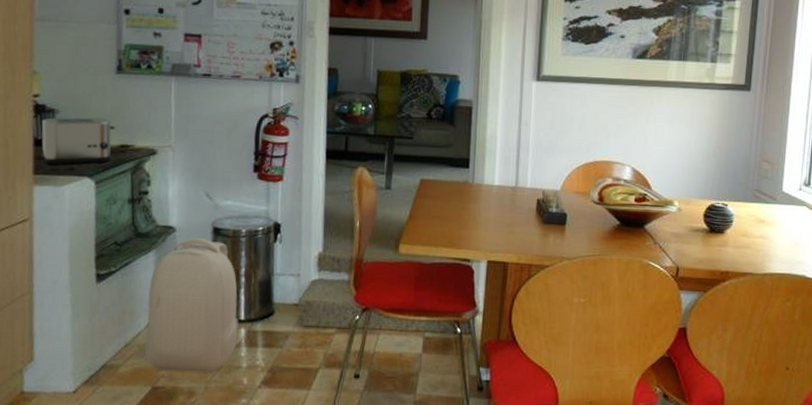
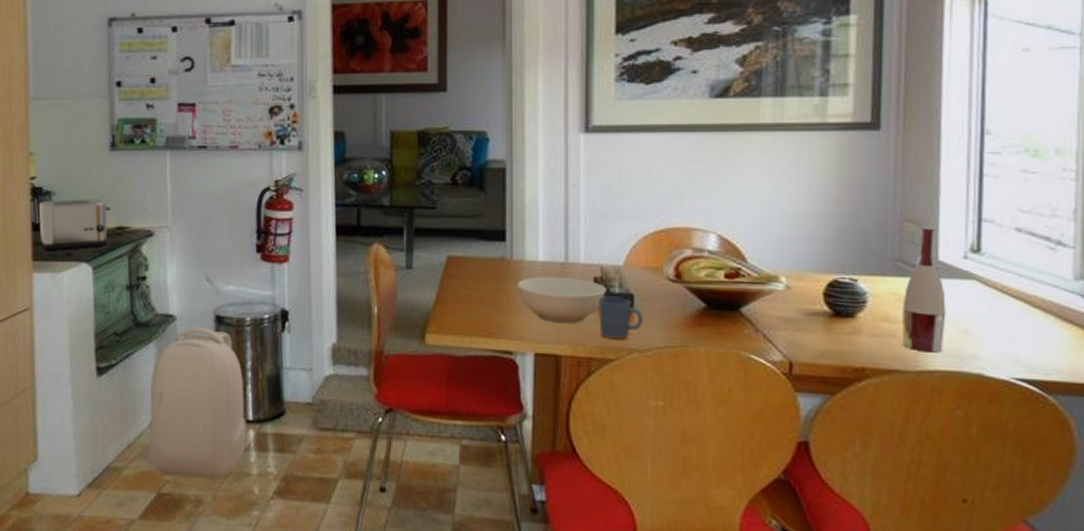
bowl: none [476,198,546,236] -> present [517,276,607,323]
mug: none [538,215,574,250] -> present [599,296,644,340]
wine bottle: none [755,166,786,260] -> present [902,228,946,353]

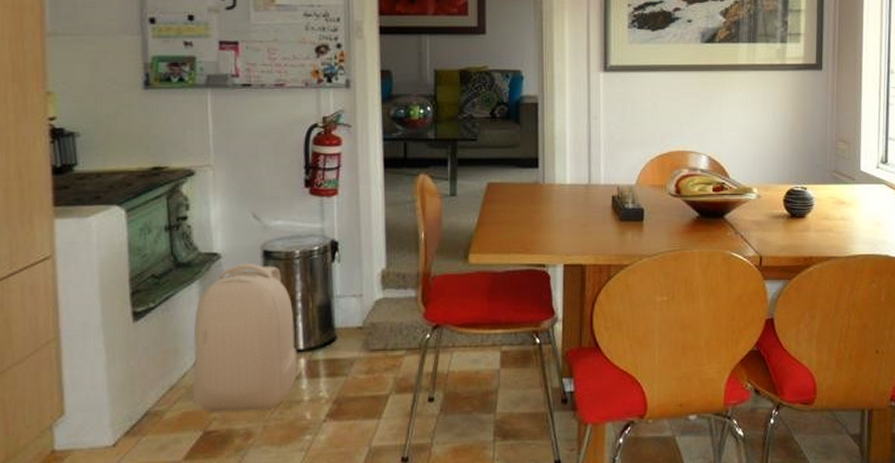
toaster: present [38,198,111,251] -> none [60,139,146,195]
bowl: present [517,276,607,323] -> none [548,197,622,236]
mug: present [599,296,644,340] -> none [616,211,652,248]
wine bottle: present [902,228,946,353] -> none [837,146,865,242]

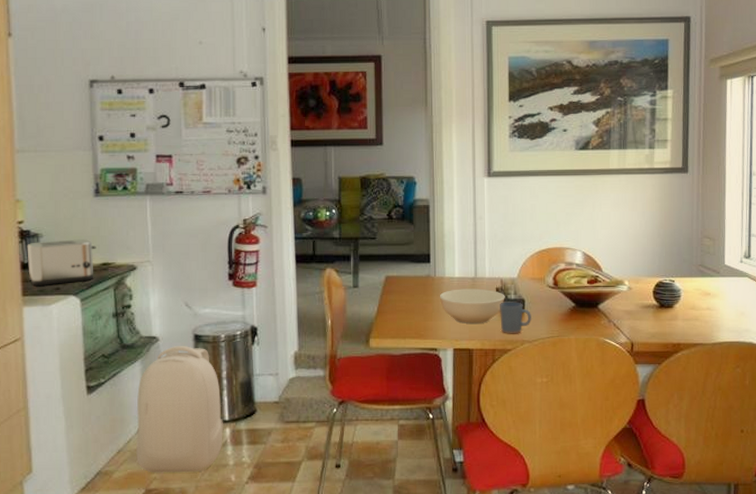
toaster: none [60,139,146,195] -> present [27,239,96,287]
bowl: none [548,197,622,236] -> present [439,288,505,324]
mug: none [616,211,652,248] -> present [500,301,533,334]

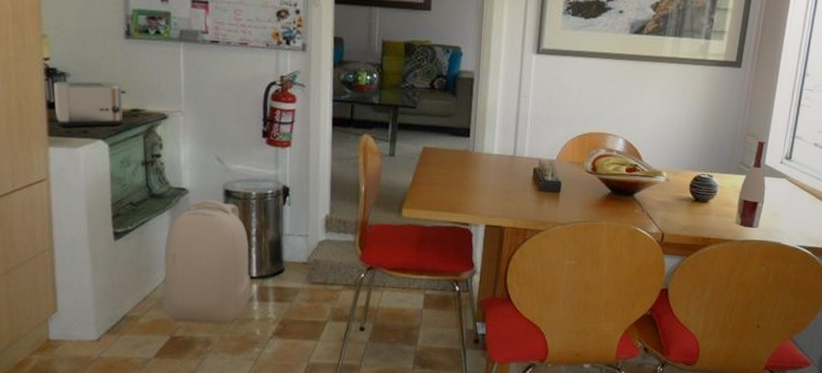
bowl: present [439,288,505,324] -> none [476,166,542,202]
mug: present [500,301,533,334] -> none [534,183,567,216]
wine bottle: none [703,242,730,330] -> present [735,141,766,228]

